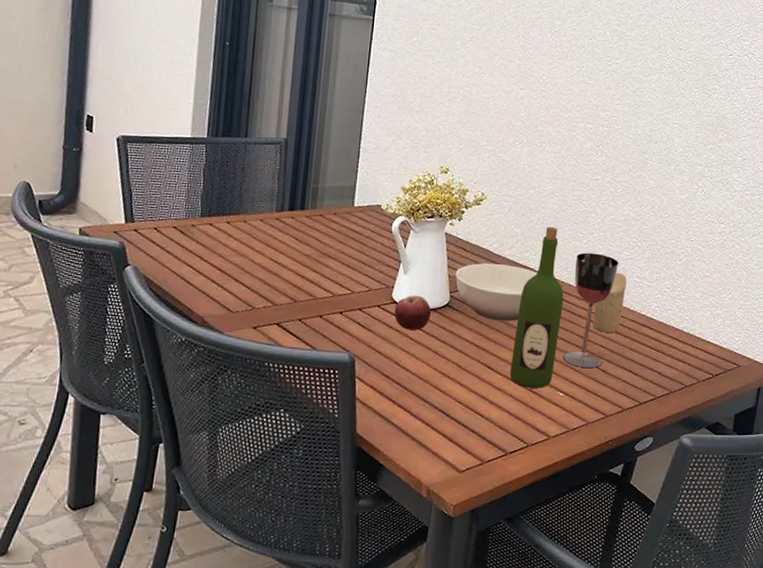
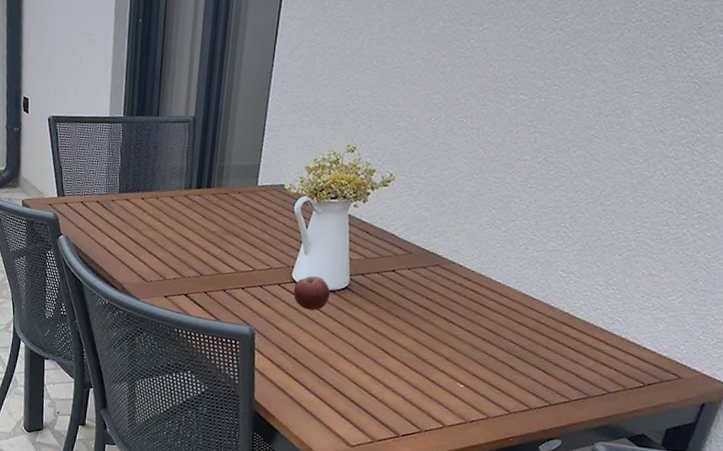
bowl: present [455,263,538,322] -> none [356,247,446,309]
wine bottle: present [509,226,564,388] -> none [407,211,474,378]
wineglass: present [562,252,619,368] -> none [466,241,543,363]
candle: present [593,272,627,333] -> none [504,264,550,329]

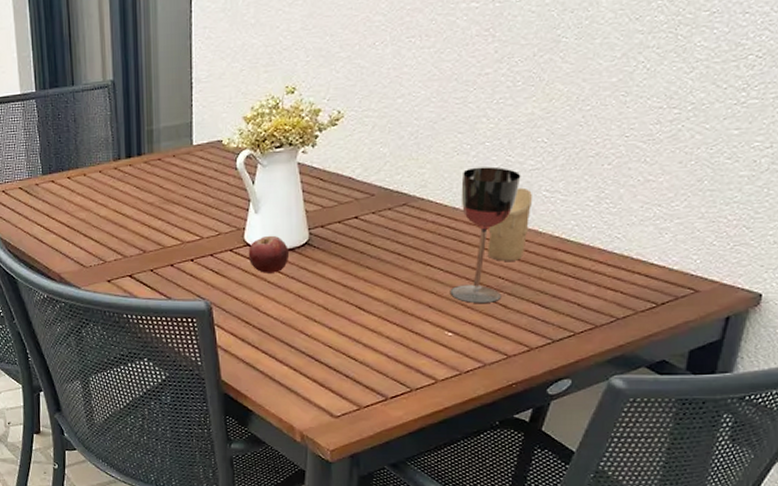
wineglass: none [466,241,543,363] -> present [449,166,521,303]
candle: none [504,264,550,329] -> present [487,187,532,261]

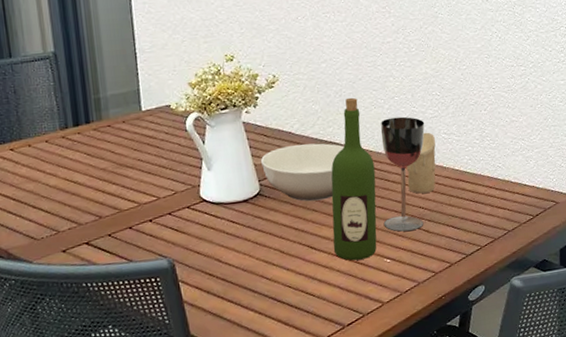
fruit: present [248,235,288,273] -> none [205,189,244,226]
bowl: none [312,192,413,257] -> present [260,143,344,202]
wine bottle: none [385,140,448,329] -> present [331,97,377,261]

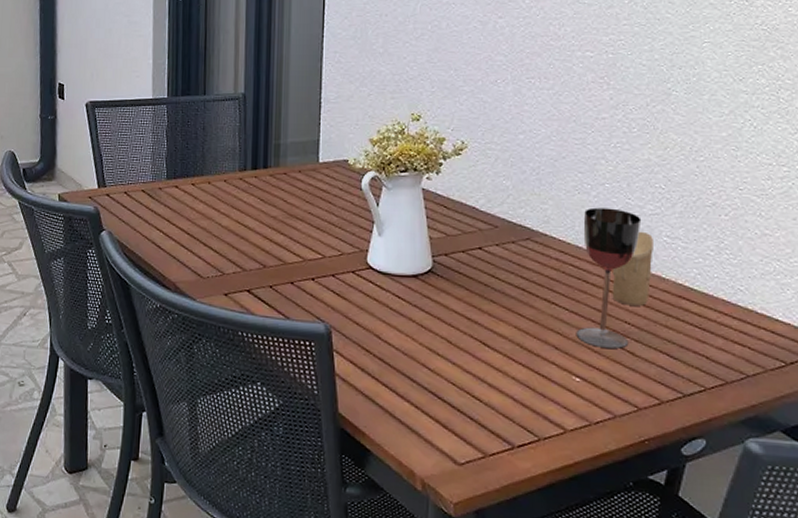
bowl: present [260,143,344,202] -> none [436,222,536,291]
wine bottle: present [331,97,377,261] -> none [510,177,572,371]

